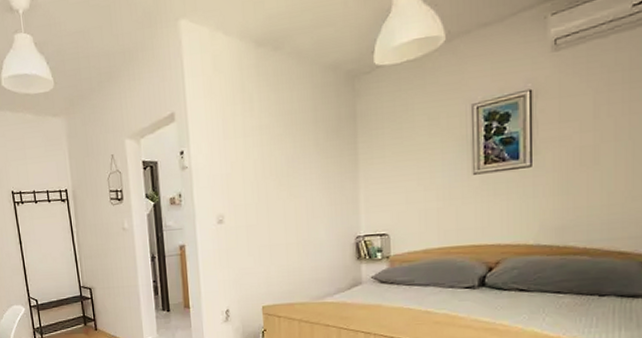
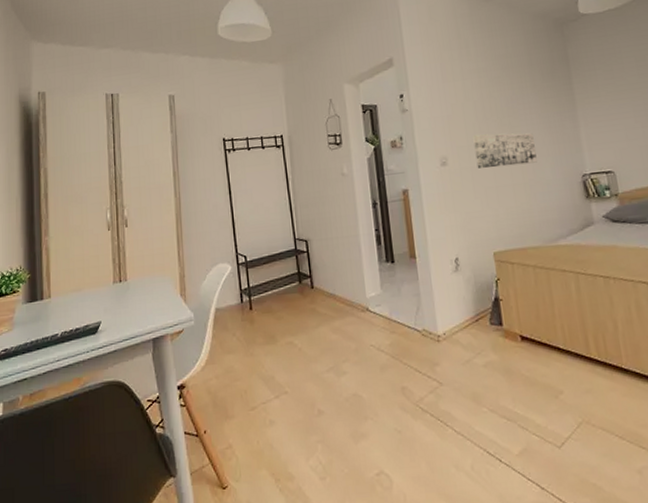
wall art: none [250,193,312,228] -> present [473,133,537,169]

